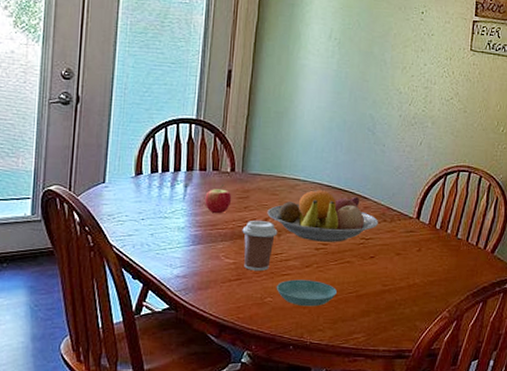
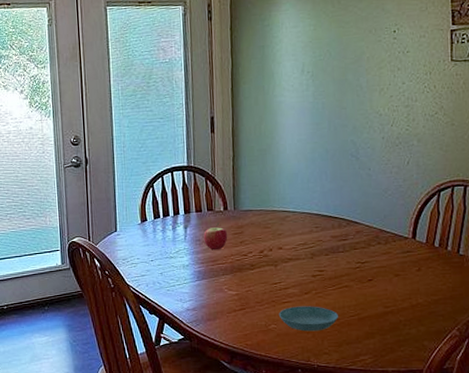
coffee cup: present [242,220,278,271] -> none [240,252,274,300]
fruit bowl: present [267,189,379,242] -> none [262,218,373,269]

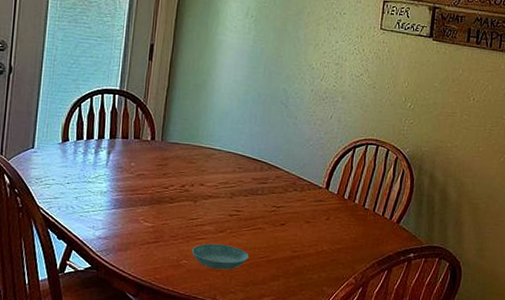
apple: present [203,222,228,251] -> none [126,152,152,180]

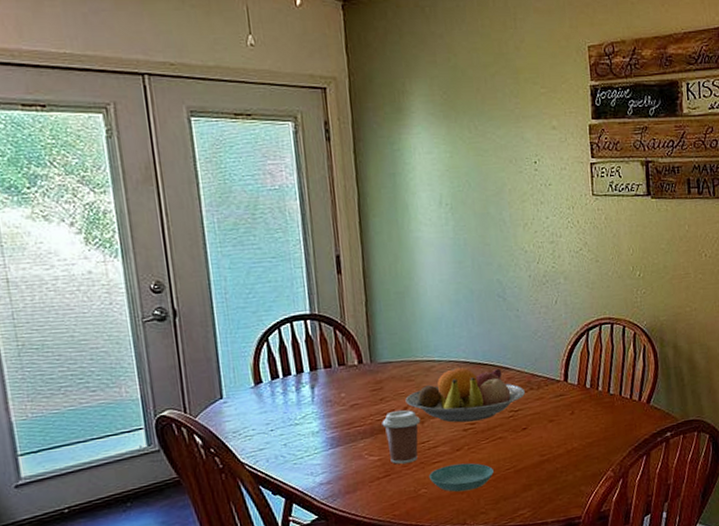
coffee cup: none [160,186,194,235] -> present [382,410,421,464]
fruit bowl: none [184,158,290,210] -> present [405,366,526,423]

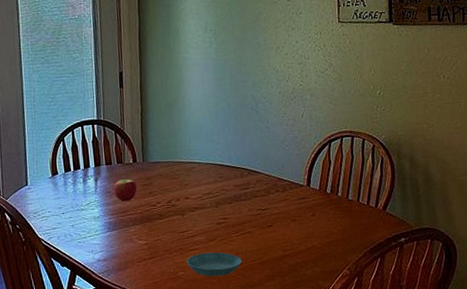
apple: none [335,378,365,412] -> present [114,174,137,202]
coffee cup: present [382,410,421,464] -> none [150,203,182,249]
fruit bowl: present [405,366,526,423] -> none [170,168,273,217]

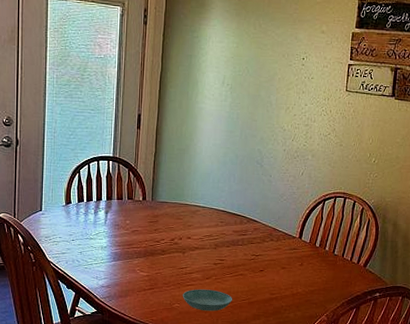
apple: present [114,174,137,202] -> none [122,211,144,236]

